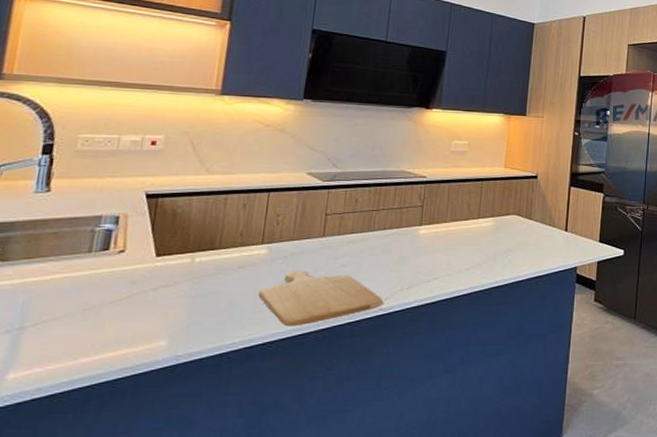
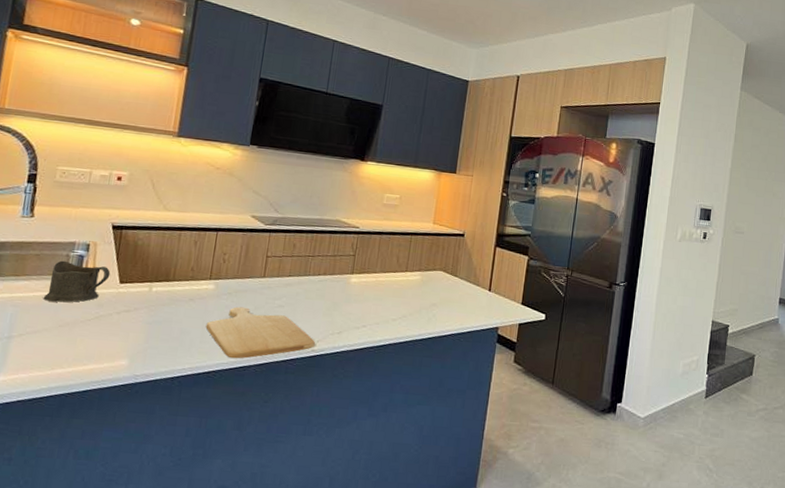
cup: none [62,237,145,283] -> present [43,260,111,303]

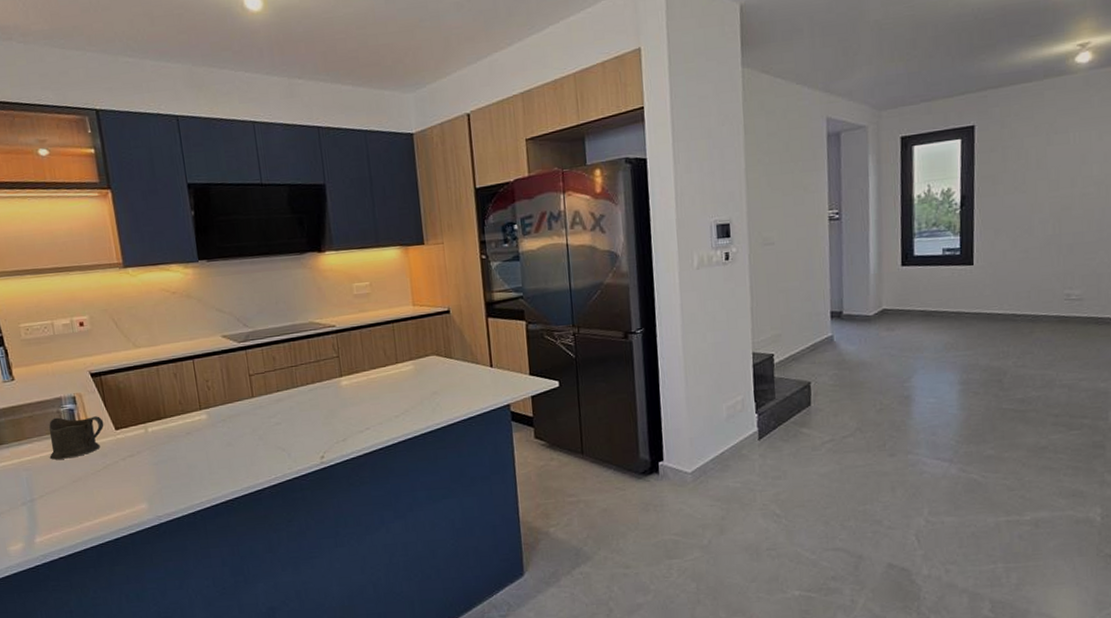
chopping board: present [205,306,316,359] -> none [210,431,324,485]

